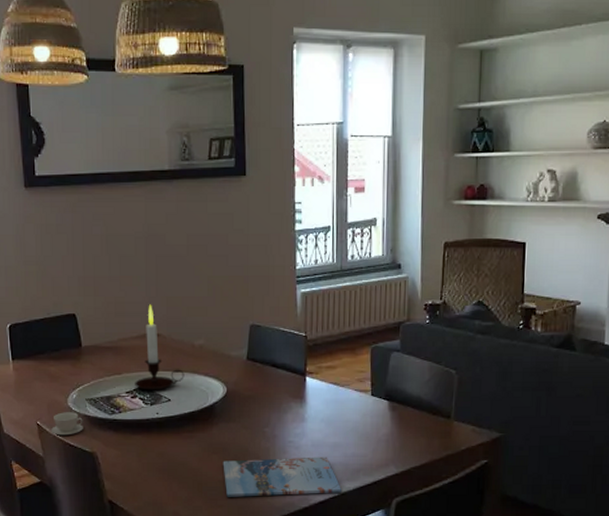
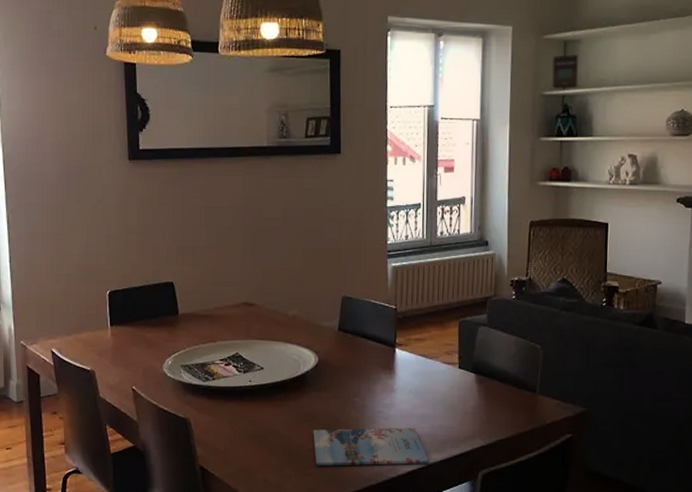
teacup: present [50,412,83,436] -> none [145,378,178,401]
candle: present [135,304,185,390] -> none [229,274,278,359]
books: none [467,65,496,101] -> present [552,55,579,89]

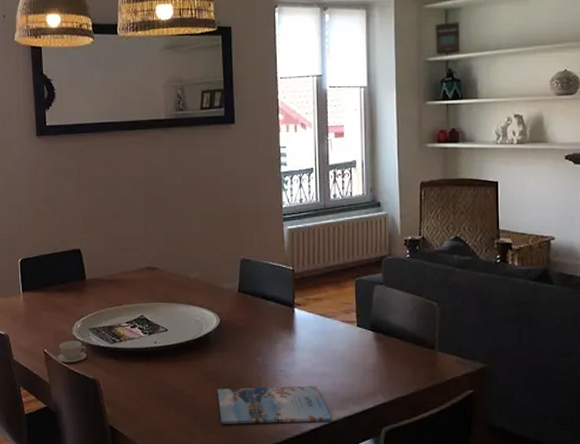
teacup: none [145,378,178,401] -> present [56,341,87,363]

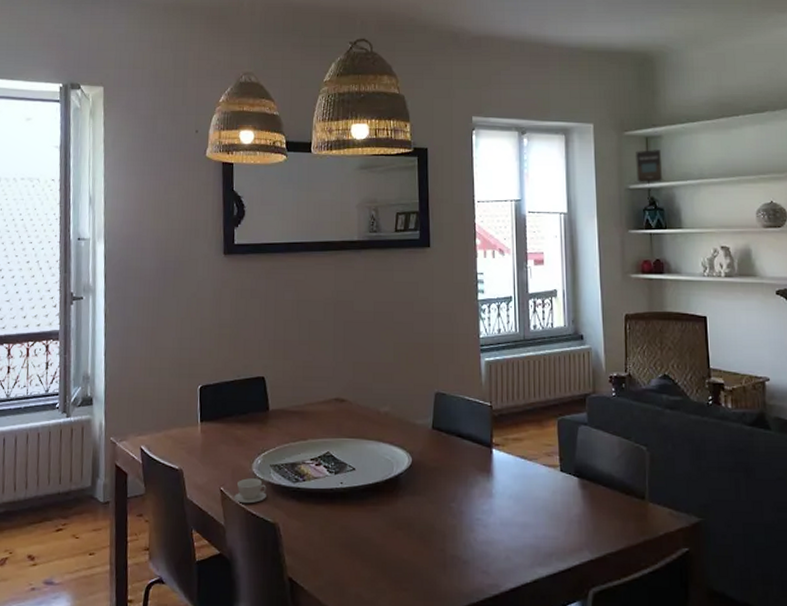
magazine: present [217,385,331,424] -> none [408,537,533,581]

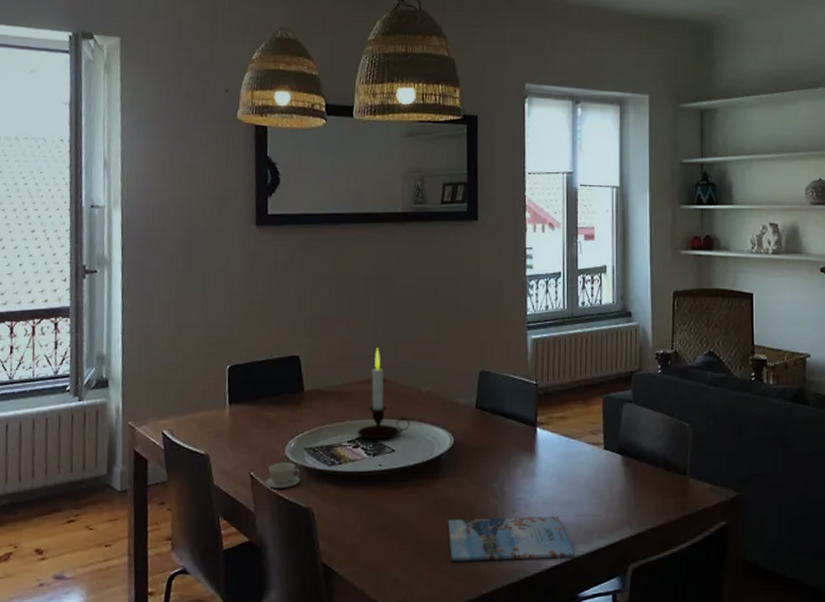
candle: none [320,369,370,458] -> present [357,347,410,440]
magazine: none [408,537,533,581] -> present [448,516,574,561]
books: present [636,150,663,183] -> none [690,123,716,157]

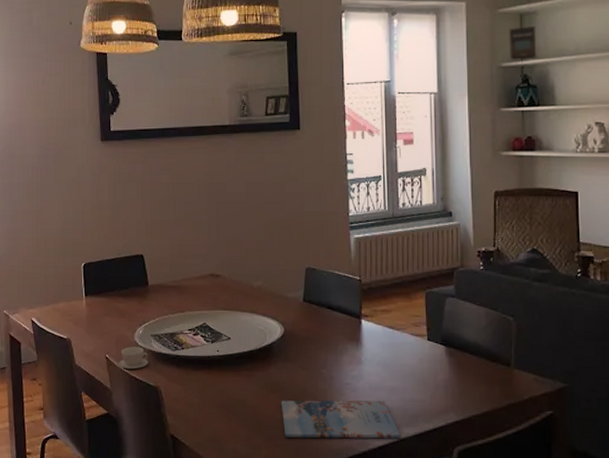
candle: present [357,347,410,440] -> none [197,247,244,329]
books: none [690,123,716,157] -> present [509,26,537,60]

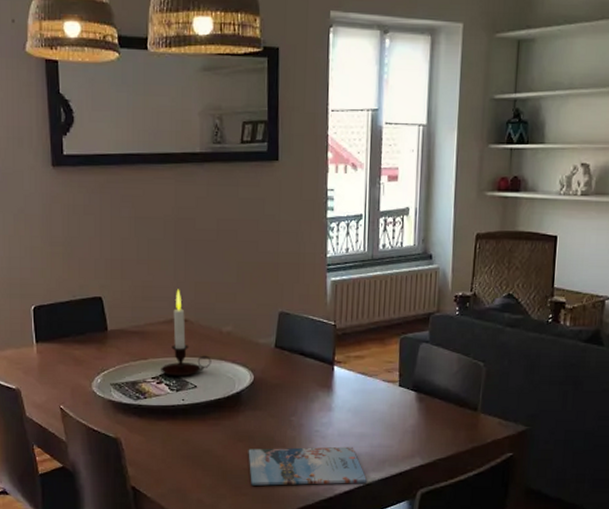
teacup: present [118,347,148,369] -> none [74,397,107,420]
candle: none [197,247,244,329] -> present [161,289,212,377]
books: present [509,26,537,60] -> none [503,55,533,92]

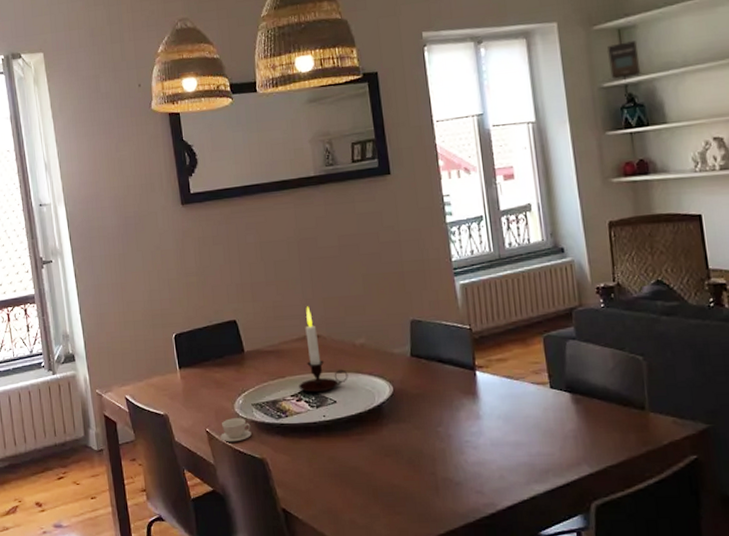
teacup: none [74,397,107,420] -> present [219,418,252,442]
magazine: present [248,446,367,486] -> none [397,456,531,503]
books: none [503,55,533,92] -> present [607,41,641,79]

